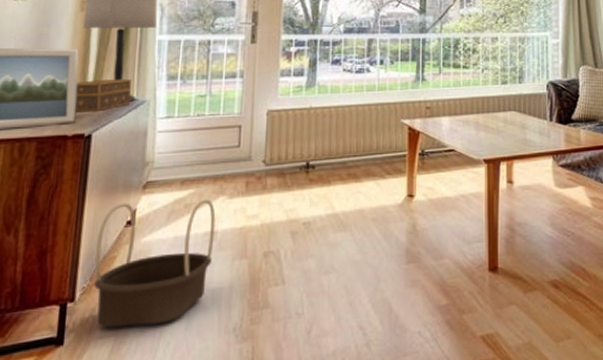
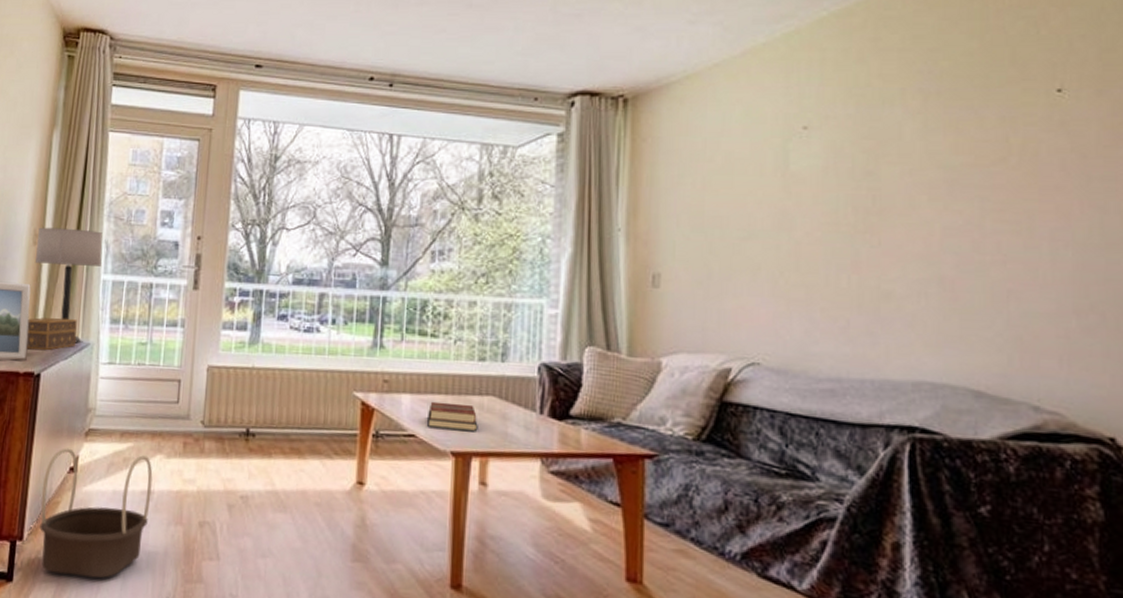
books: none [464,120,504,142] -> present [427,401,478,432]

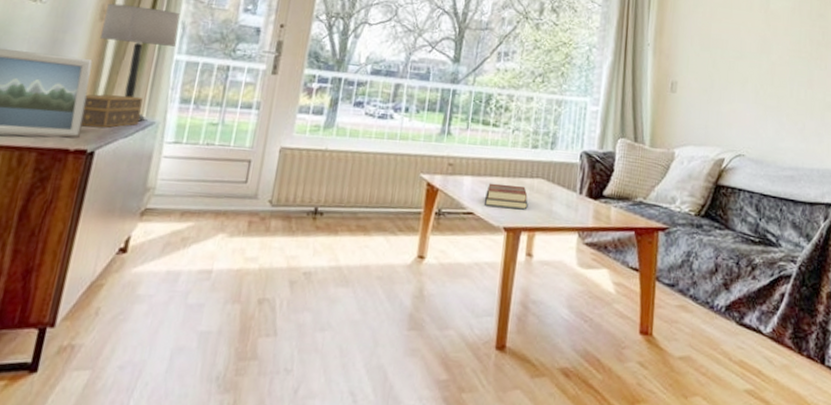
basket: present [40,448,153,578] -> none [75,228,213,362]

